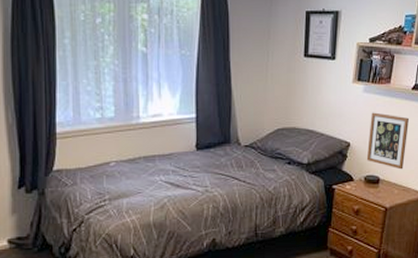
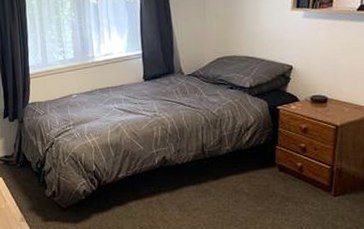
picture frame: present [366,112,410,170] -> none [311,35,357,89]

